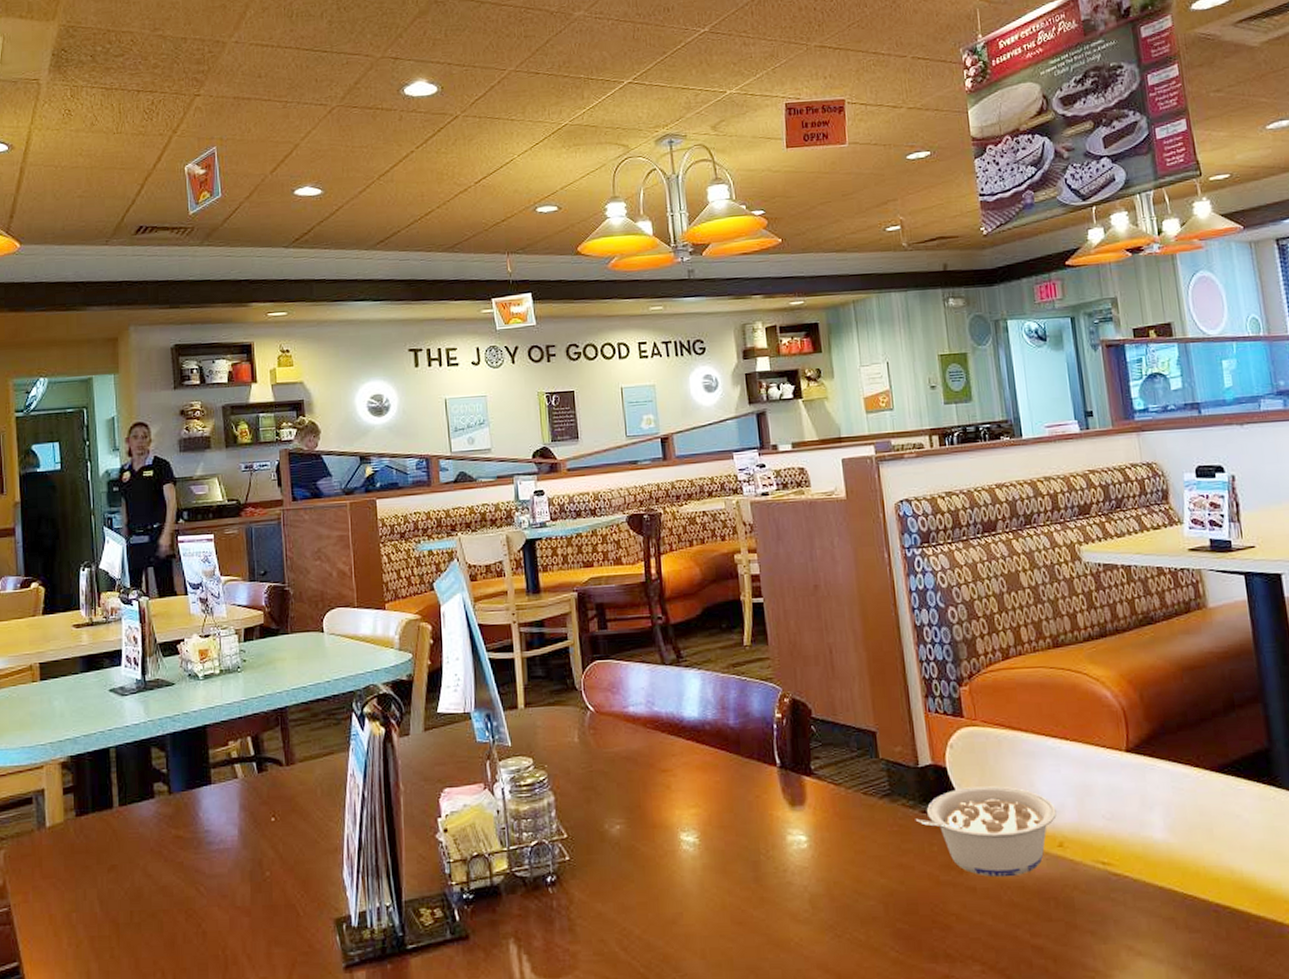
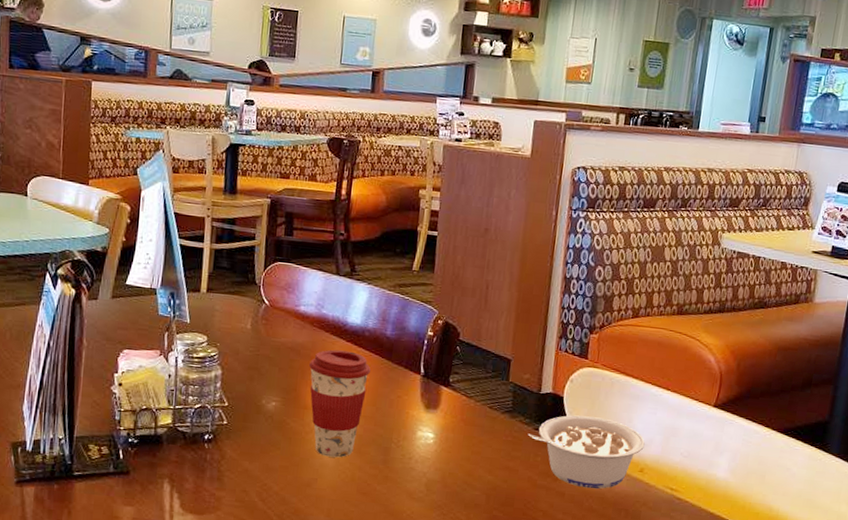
coffee cup: none [650,751,720,883] -> present [309,349,370,458]

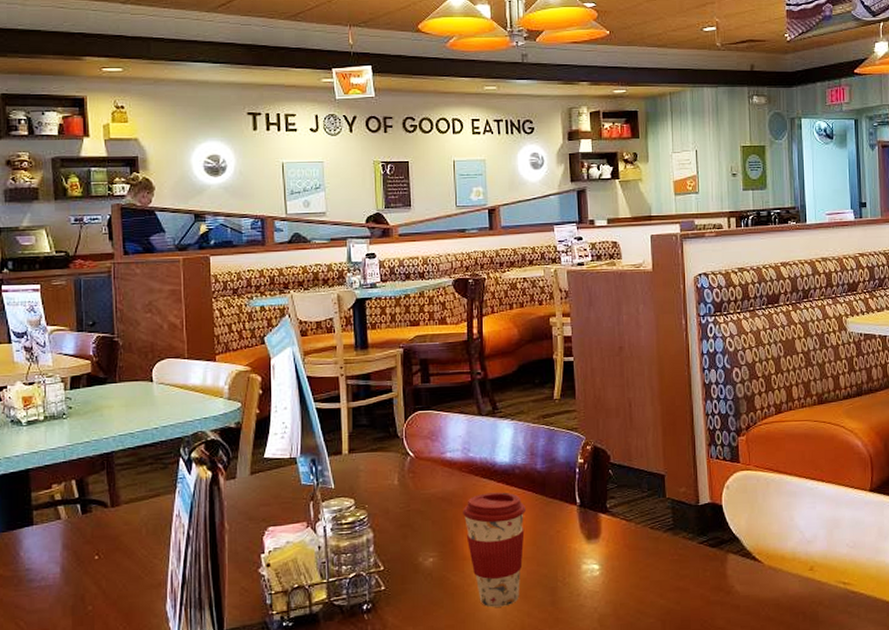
legume: present [529,415,645,489] -> none [694,520,810,597]

